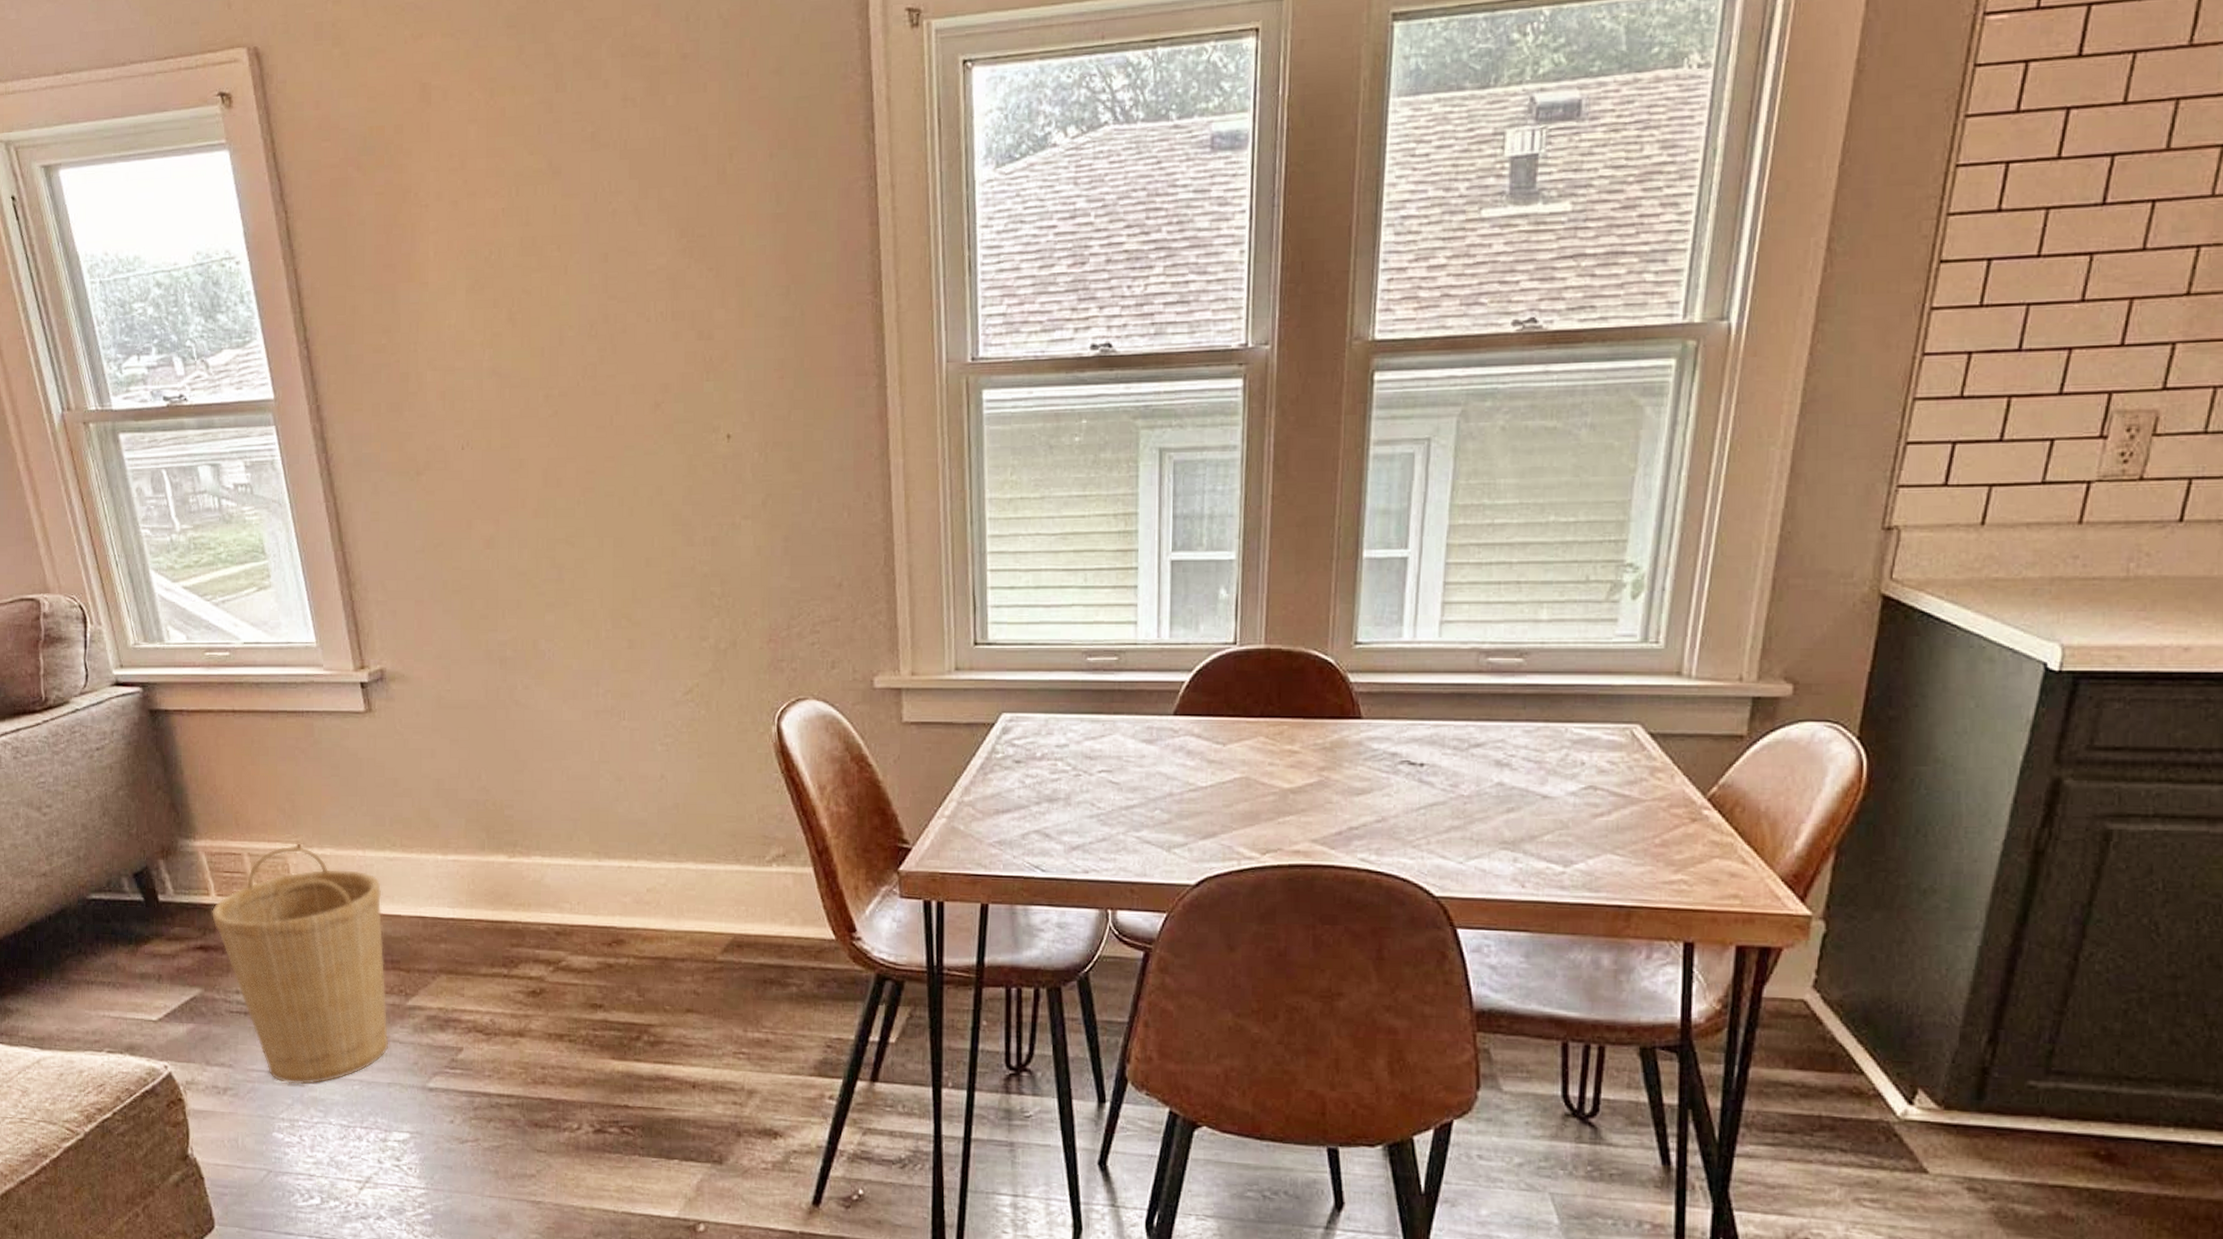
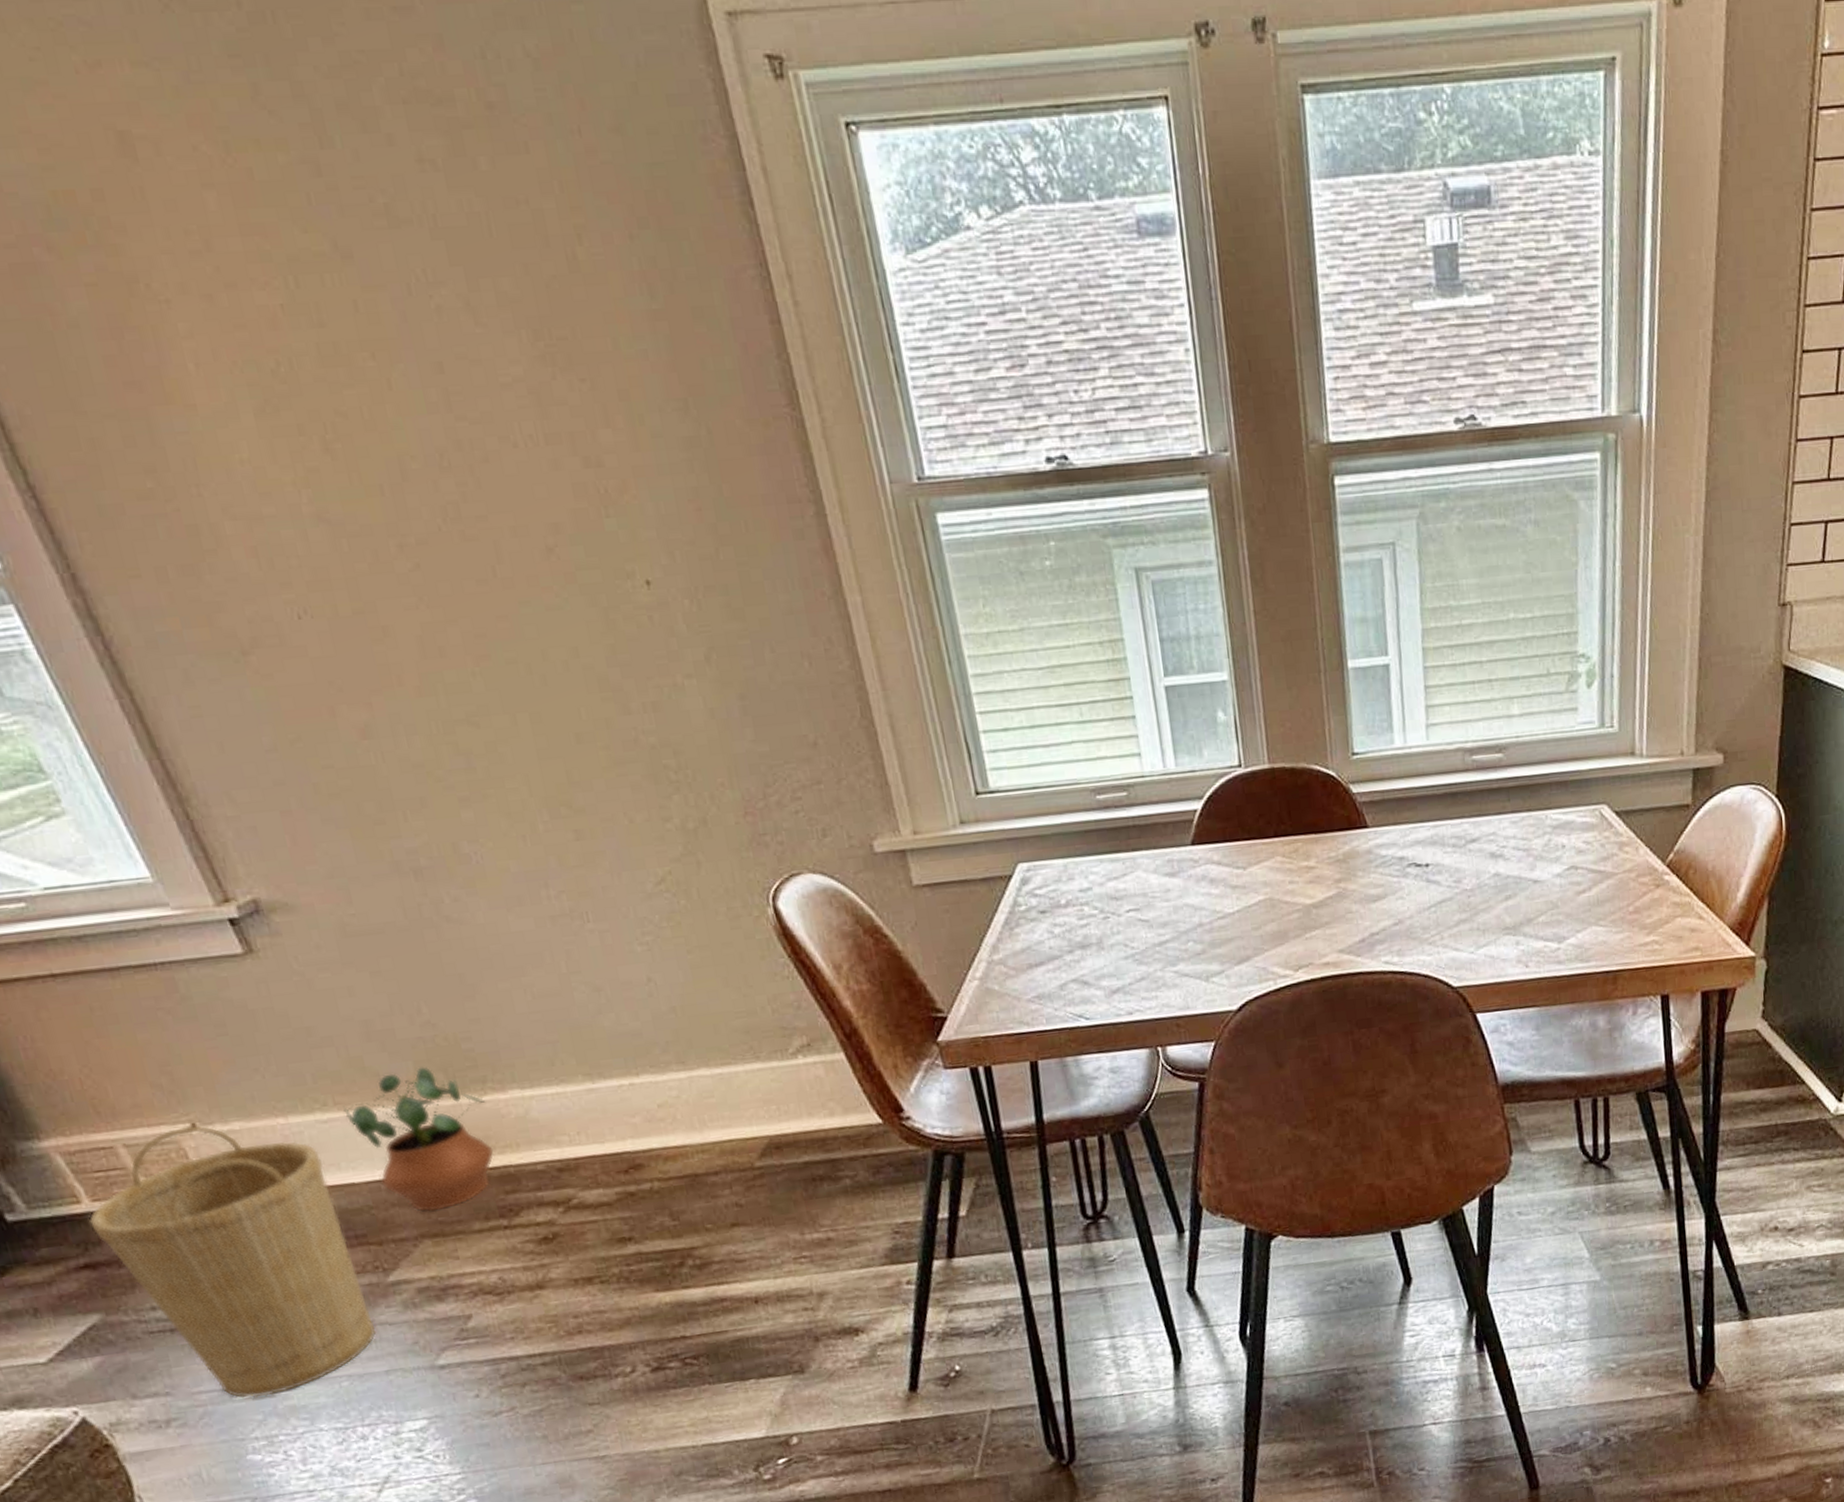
potted plant: none [406,825,513,951] -> present [343,1066,495,1212]

